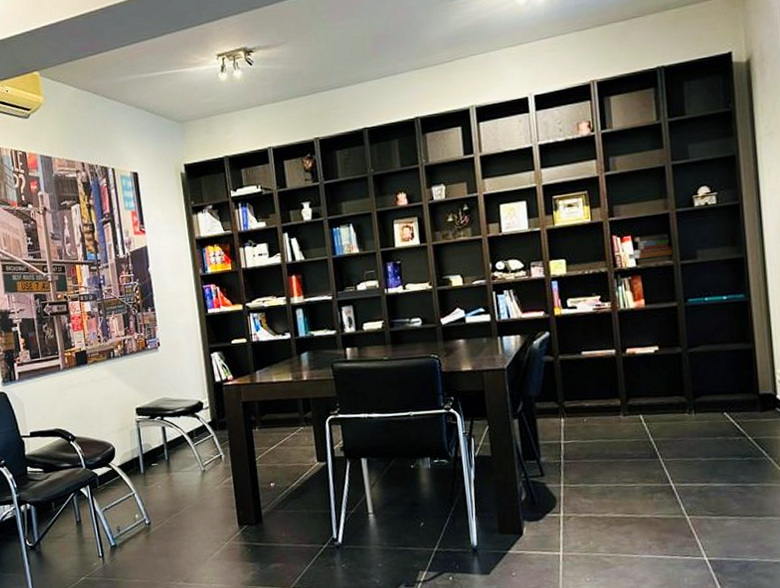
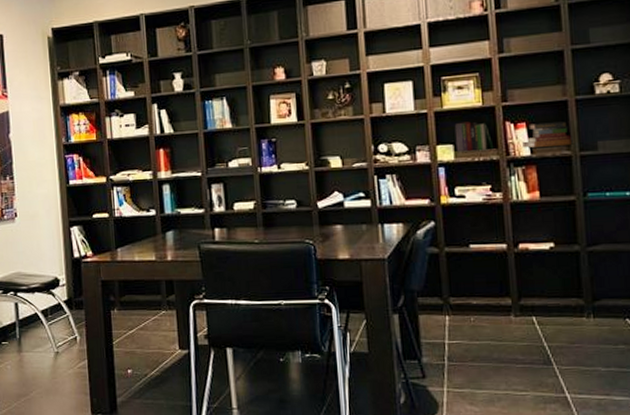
books: none [565,237,603,267] -> present [454,121,494,153]

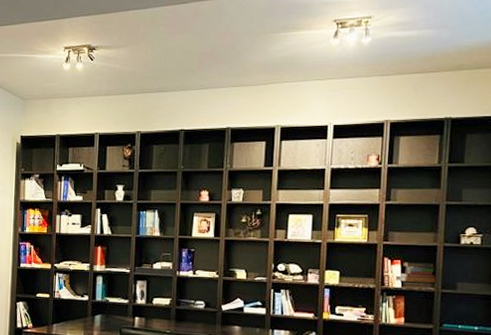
books: present [454,121,494,153] -> none [341,253,372,280]

